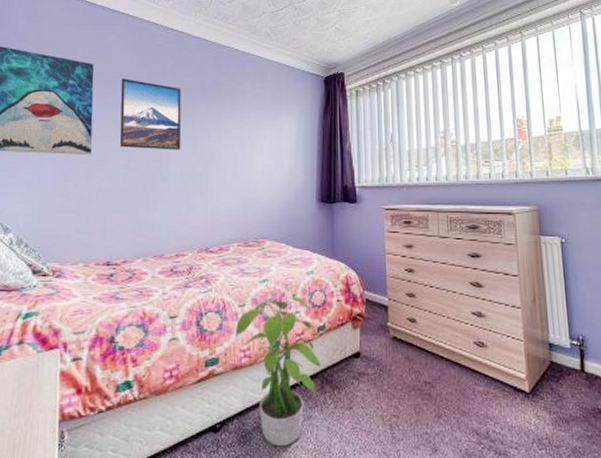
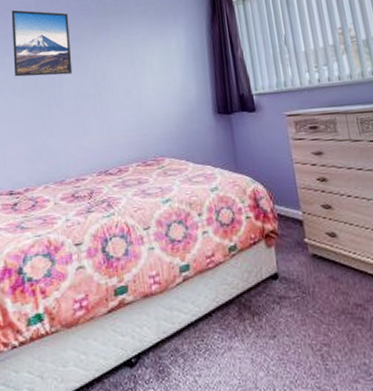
potted plant: present [234,296,322,447] -> none [141,215,238,383]

